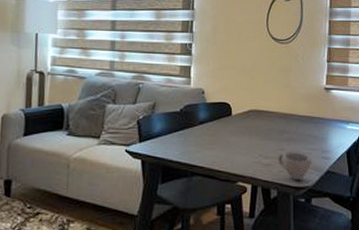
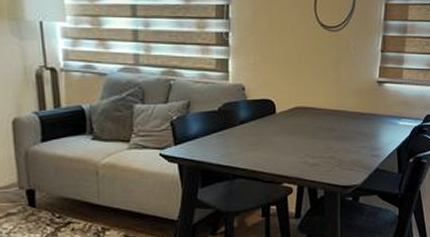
cup: present [277,152,312,180] -> none [324,150,361,179]

